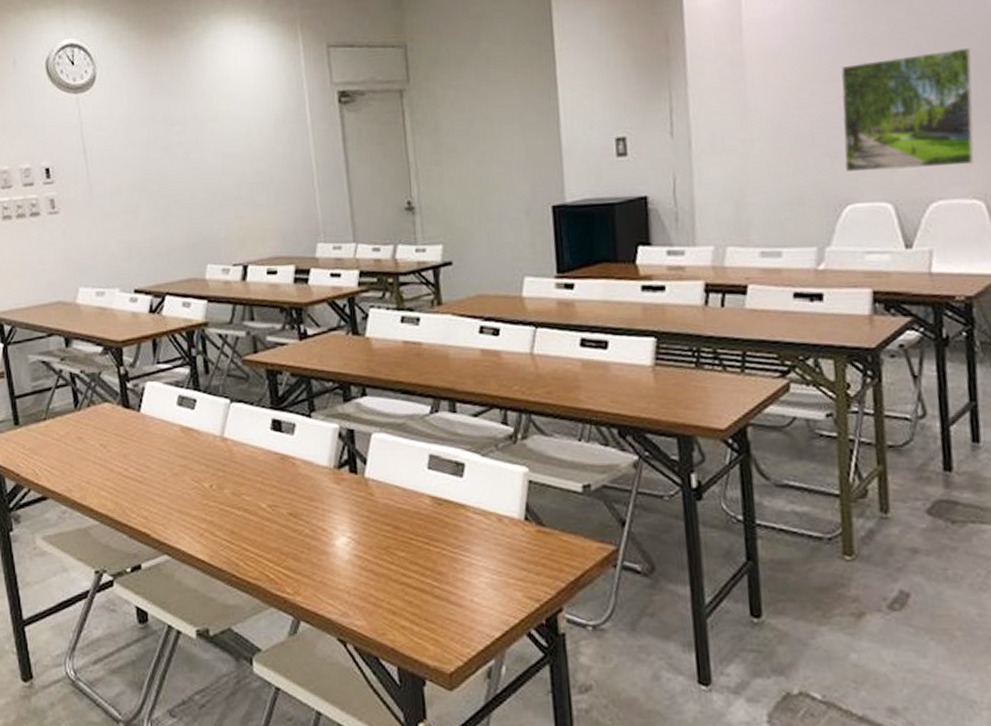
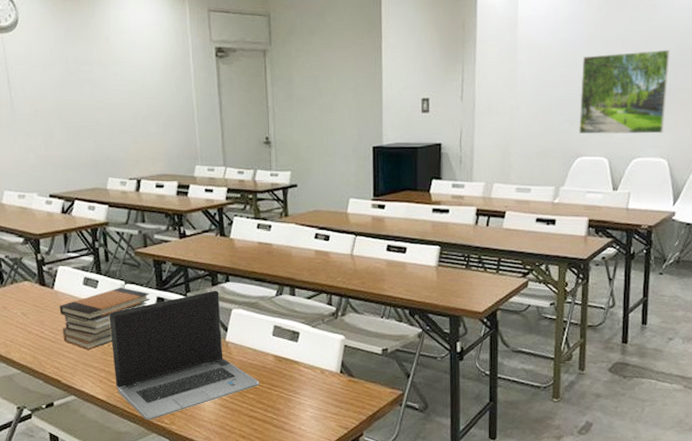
book stack: none [147,408,263,492] -> present [59,288,150,350]
laptop computer: none [210,407,413,589] -> present [109,290,260,420]

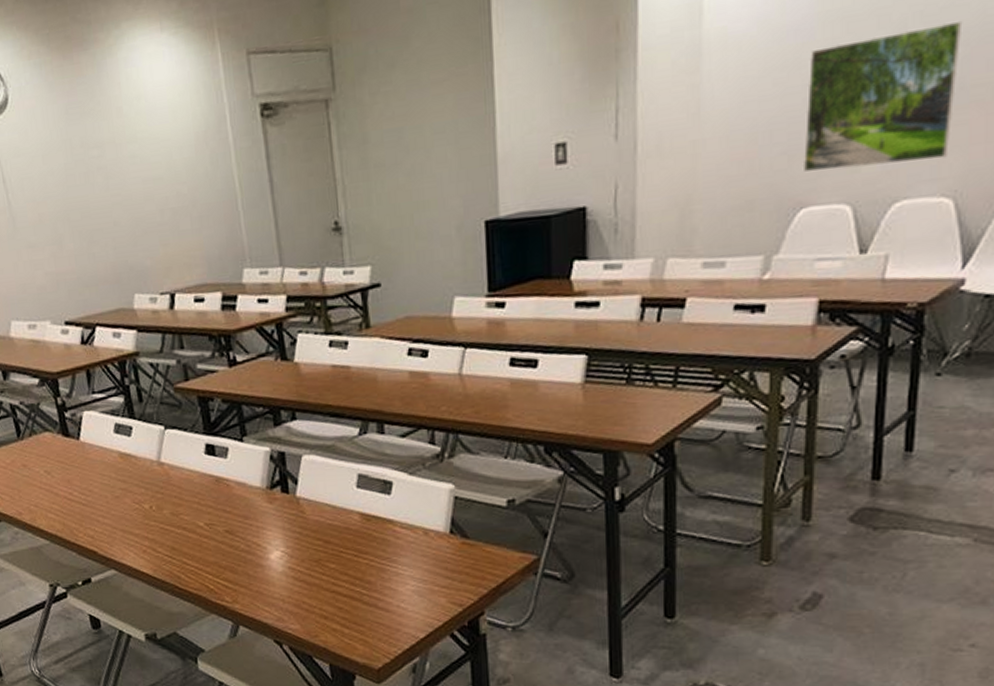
book stack: present [59,288,150,350] -> none [87,434,197,513]
laptop computer: present [109,290,260,420] -> none [148,431,343,598]

